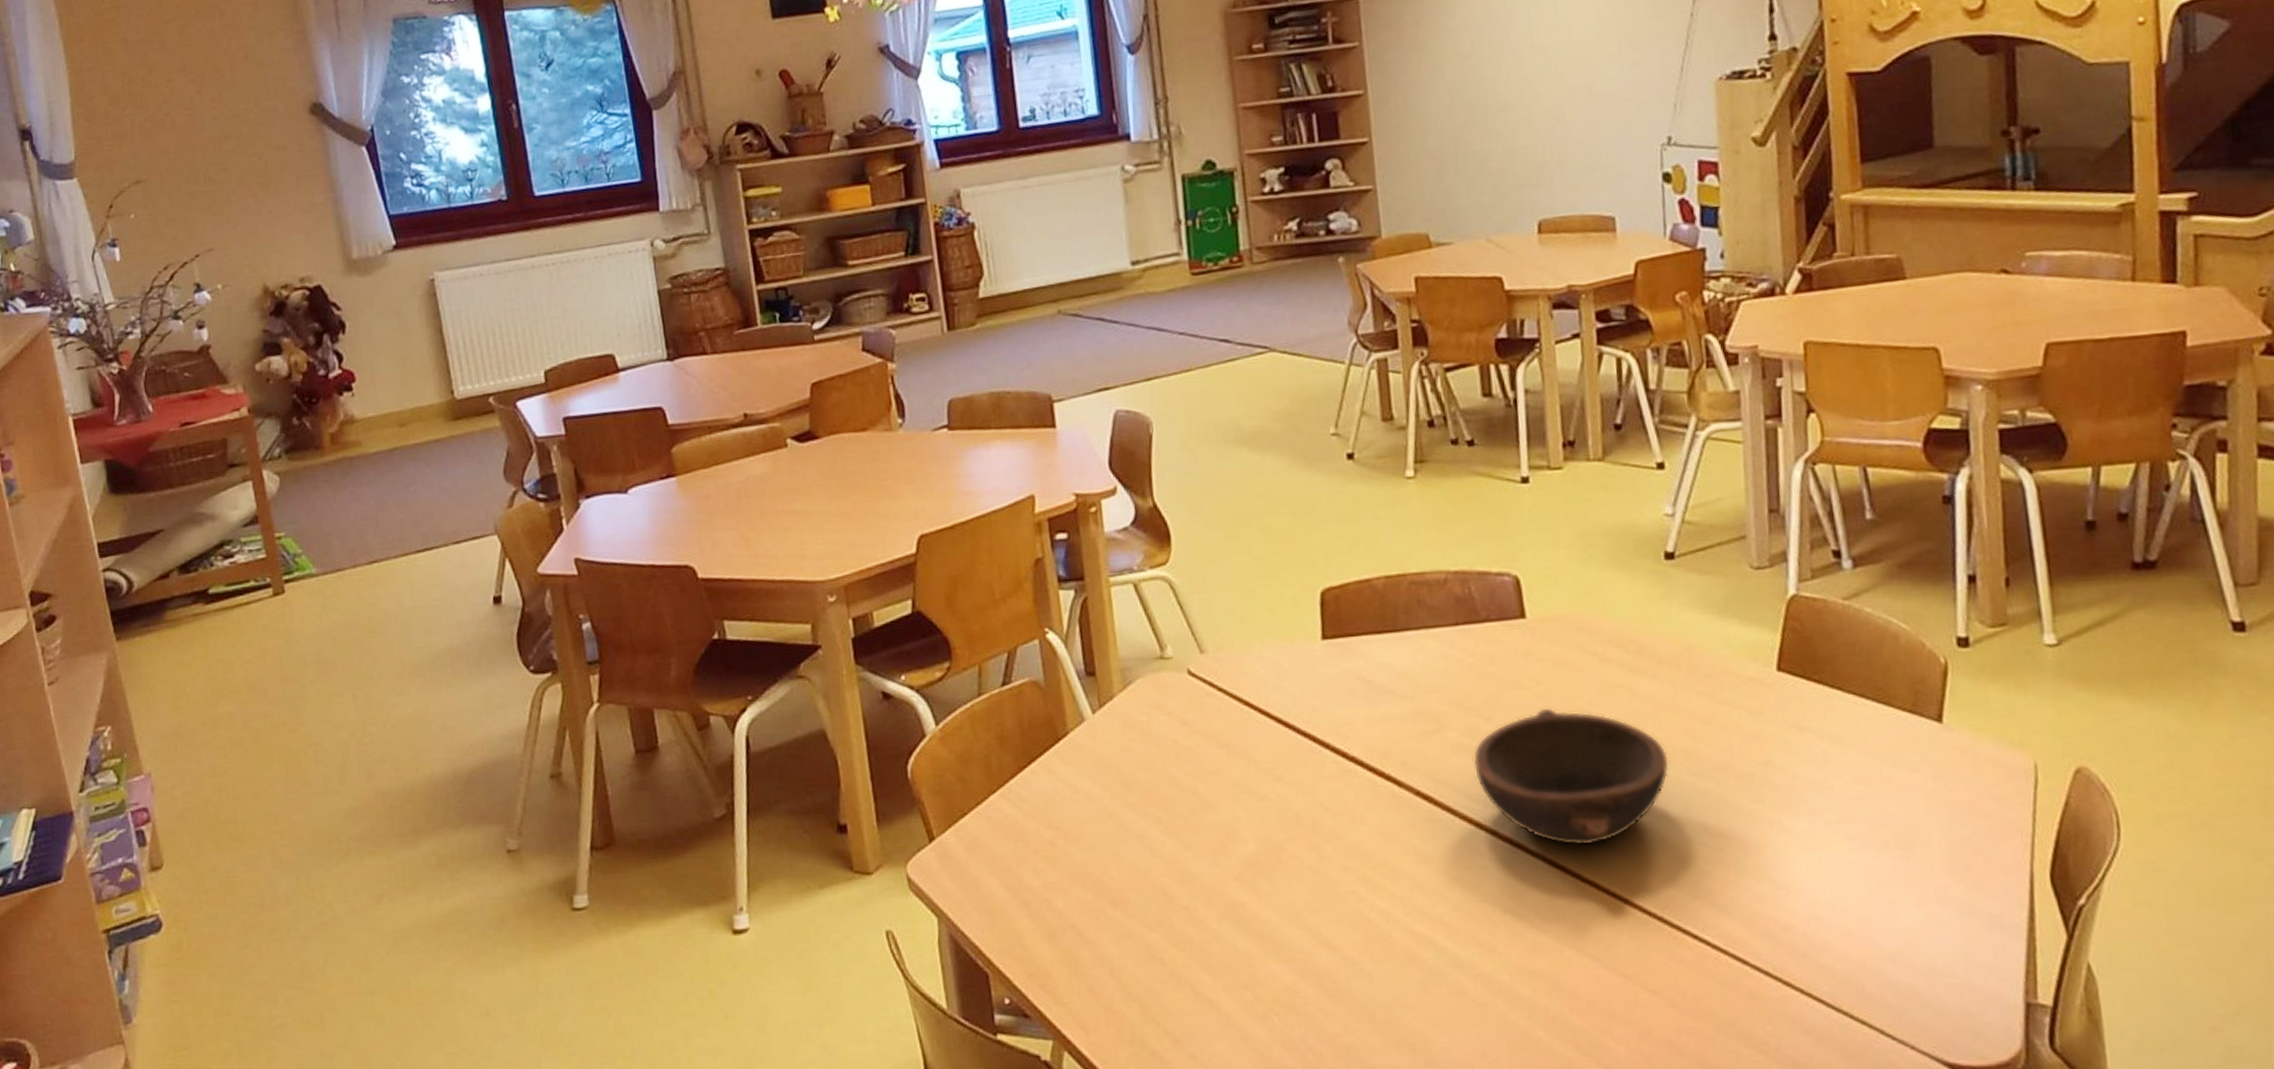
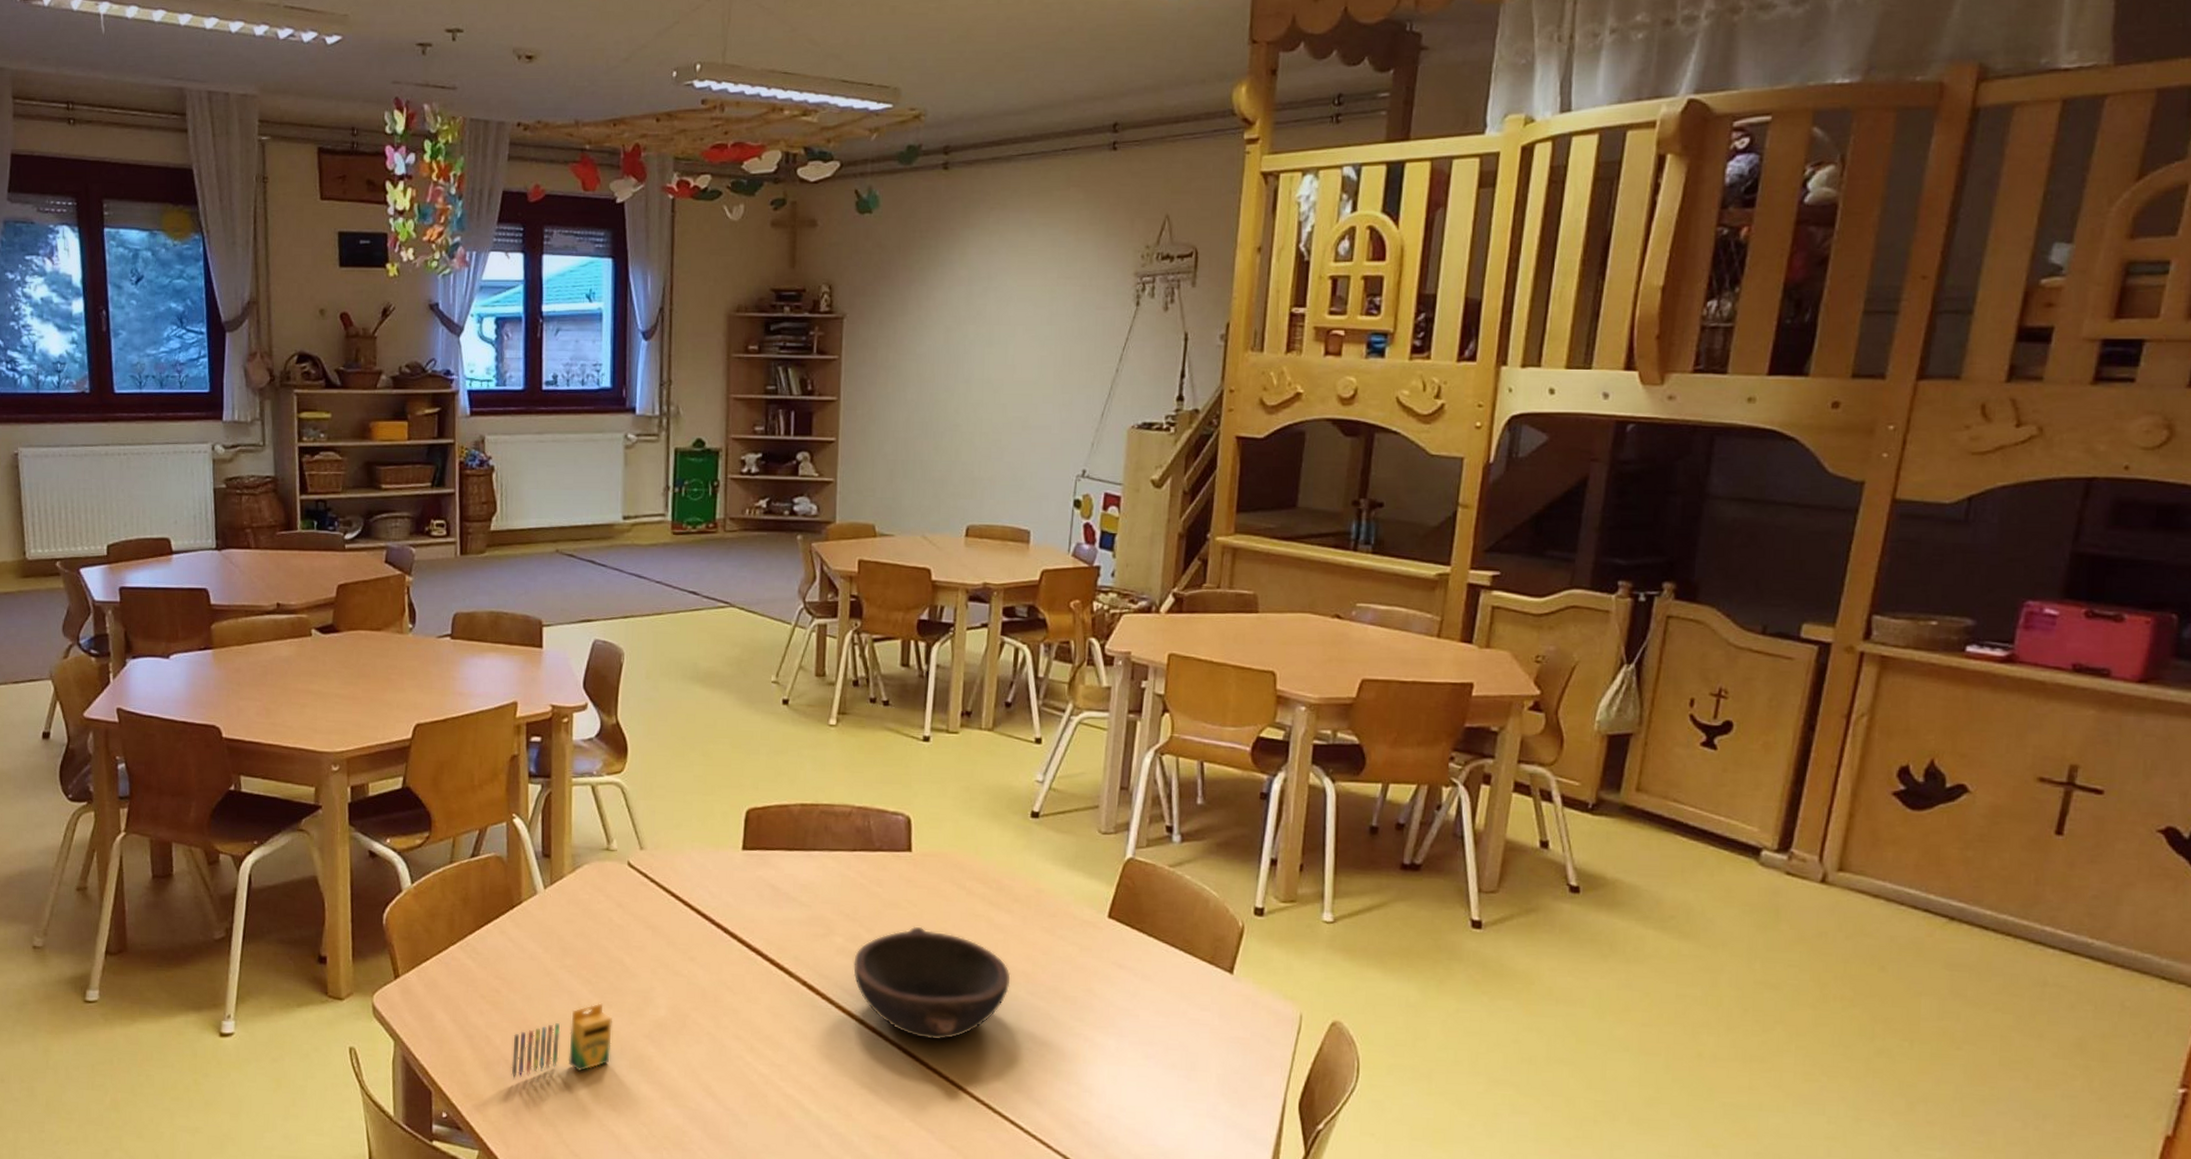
crayon: none [1077,844,1196,949] -> present [511,1003,613,1080]

